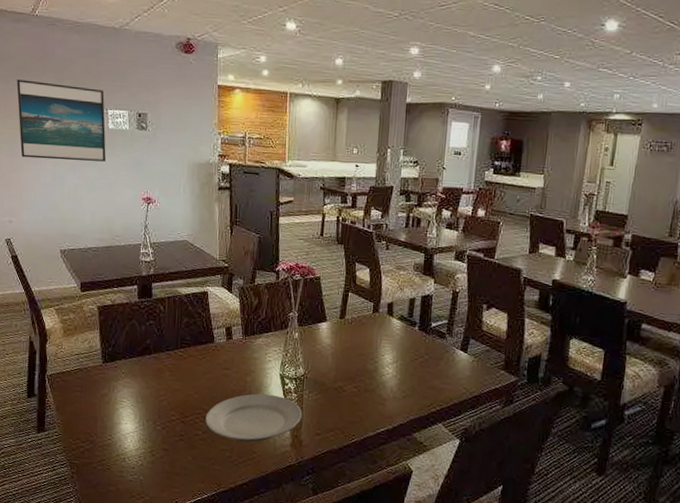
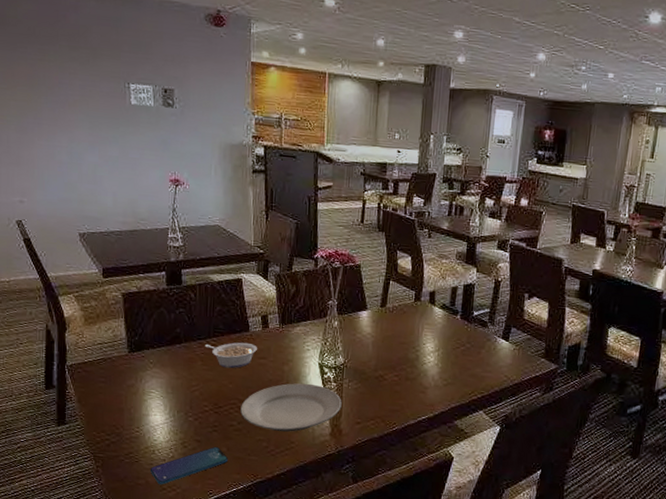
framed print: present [16,79,106,162] -> none [25,47,128,140]
smartphone: none [120,455,193,492] -> present [150,446,228,485]
legume: none [173,353,221,379] -> present [205,342,257,369]

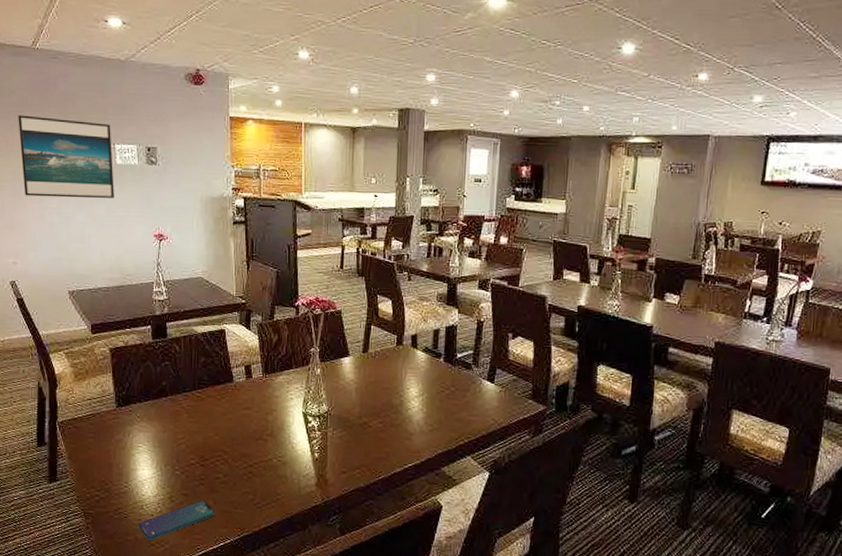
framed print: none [25,47,128,140] -> present [18,115,114,198]
legume: present [205,342,257,369] -> none [190,393,241,420]
plate: present [240,383,342,432] -> none [226,433,327,484]

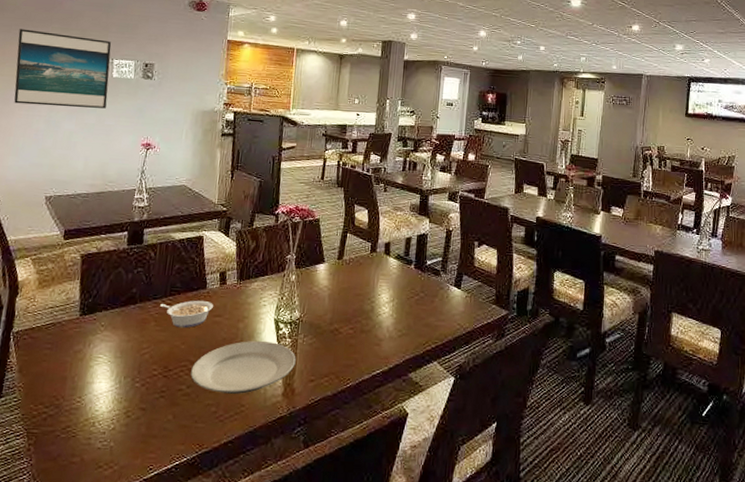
smartphone: present [138,500,214,540] -> none [86,414,173,461]
legume: none [190,393,241,420] -> present [160,300,213,328]
plate: none [226,433,327,484] -> present [190,340,296,395]

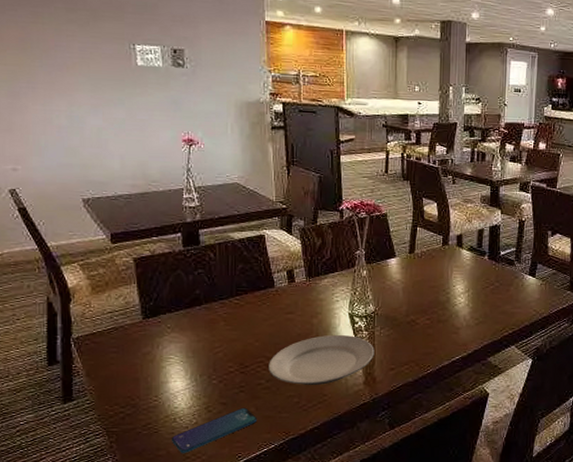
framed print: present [14,29,112,109] -> none [15,9,135,101]
smartphone: none [86,414,173,461] -> present [171,407,256,453]
legume: present [160,300,213,328] -> none [227,298,284,327]

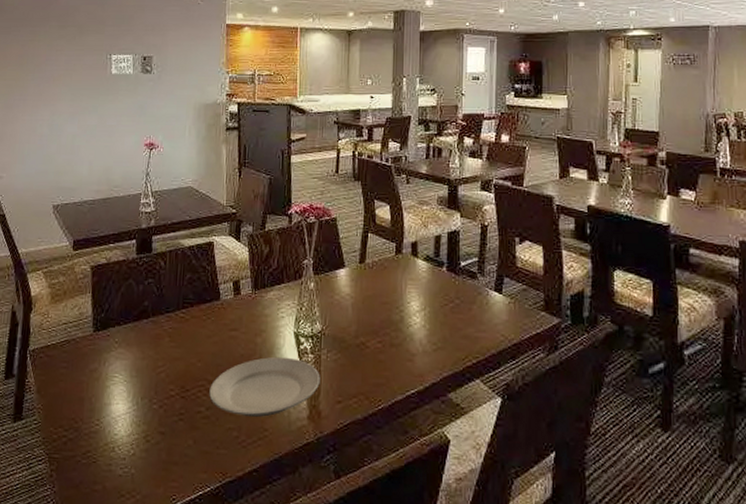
smartphone: present [171,407,256,453] -> none [108,439,194,490]

